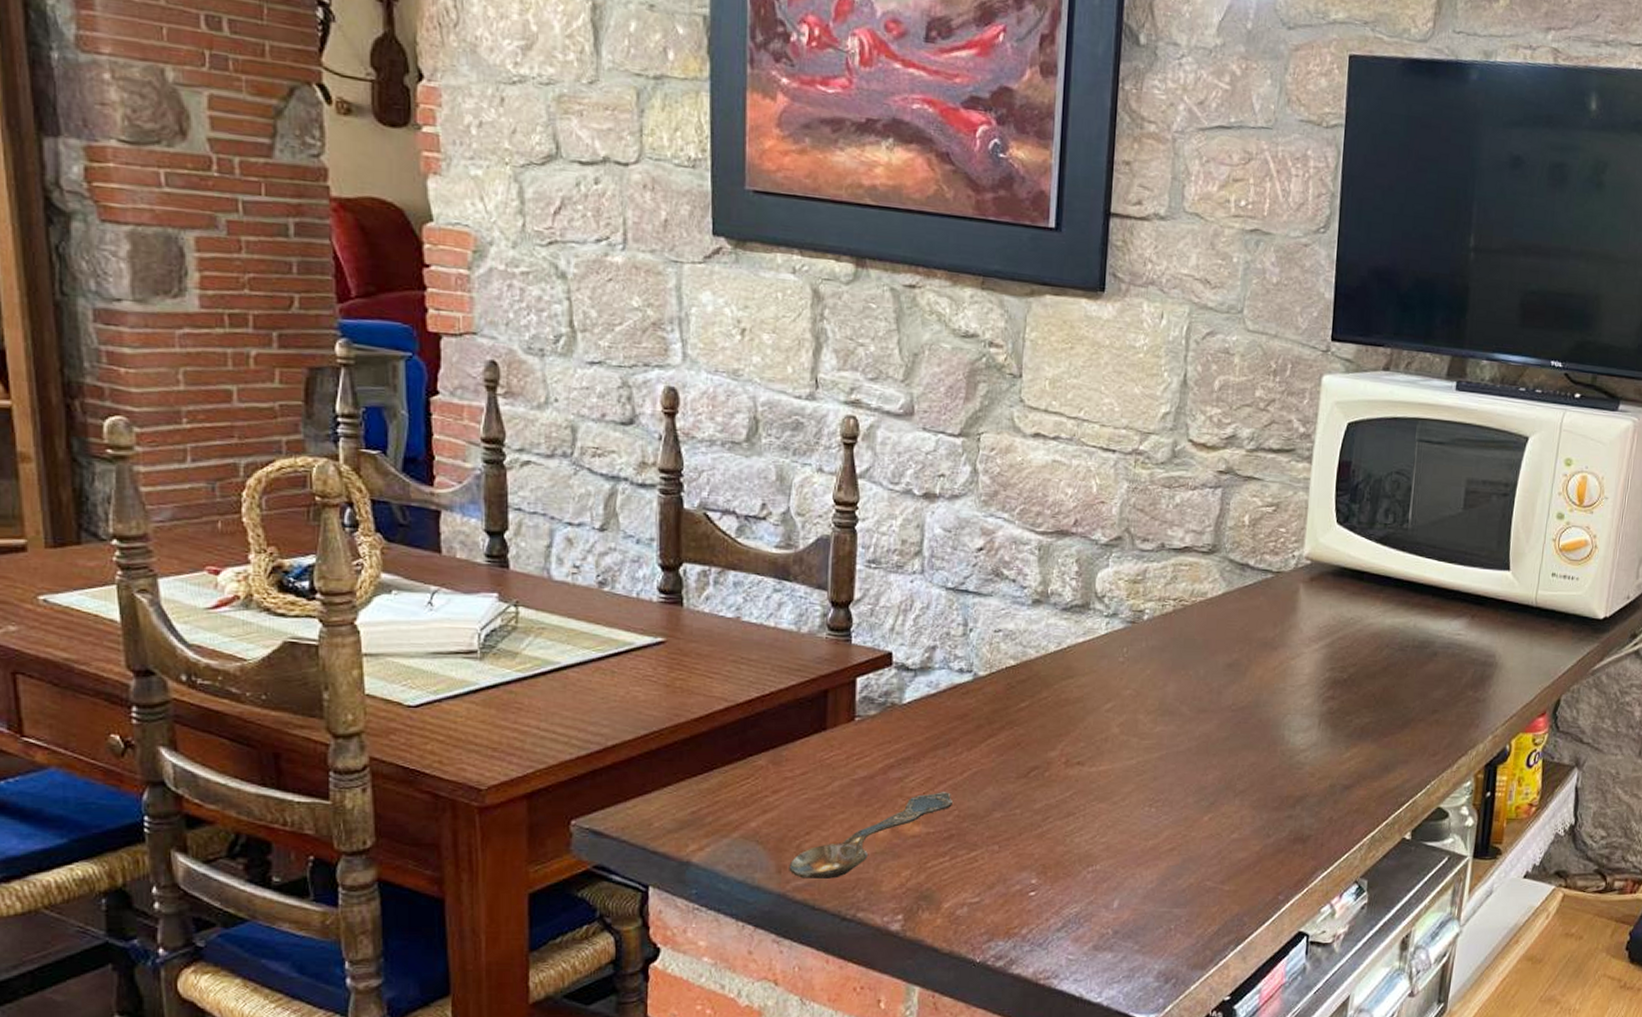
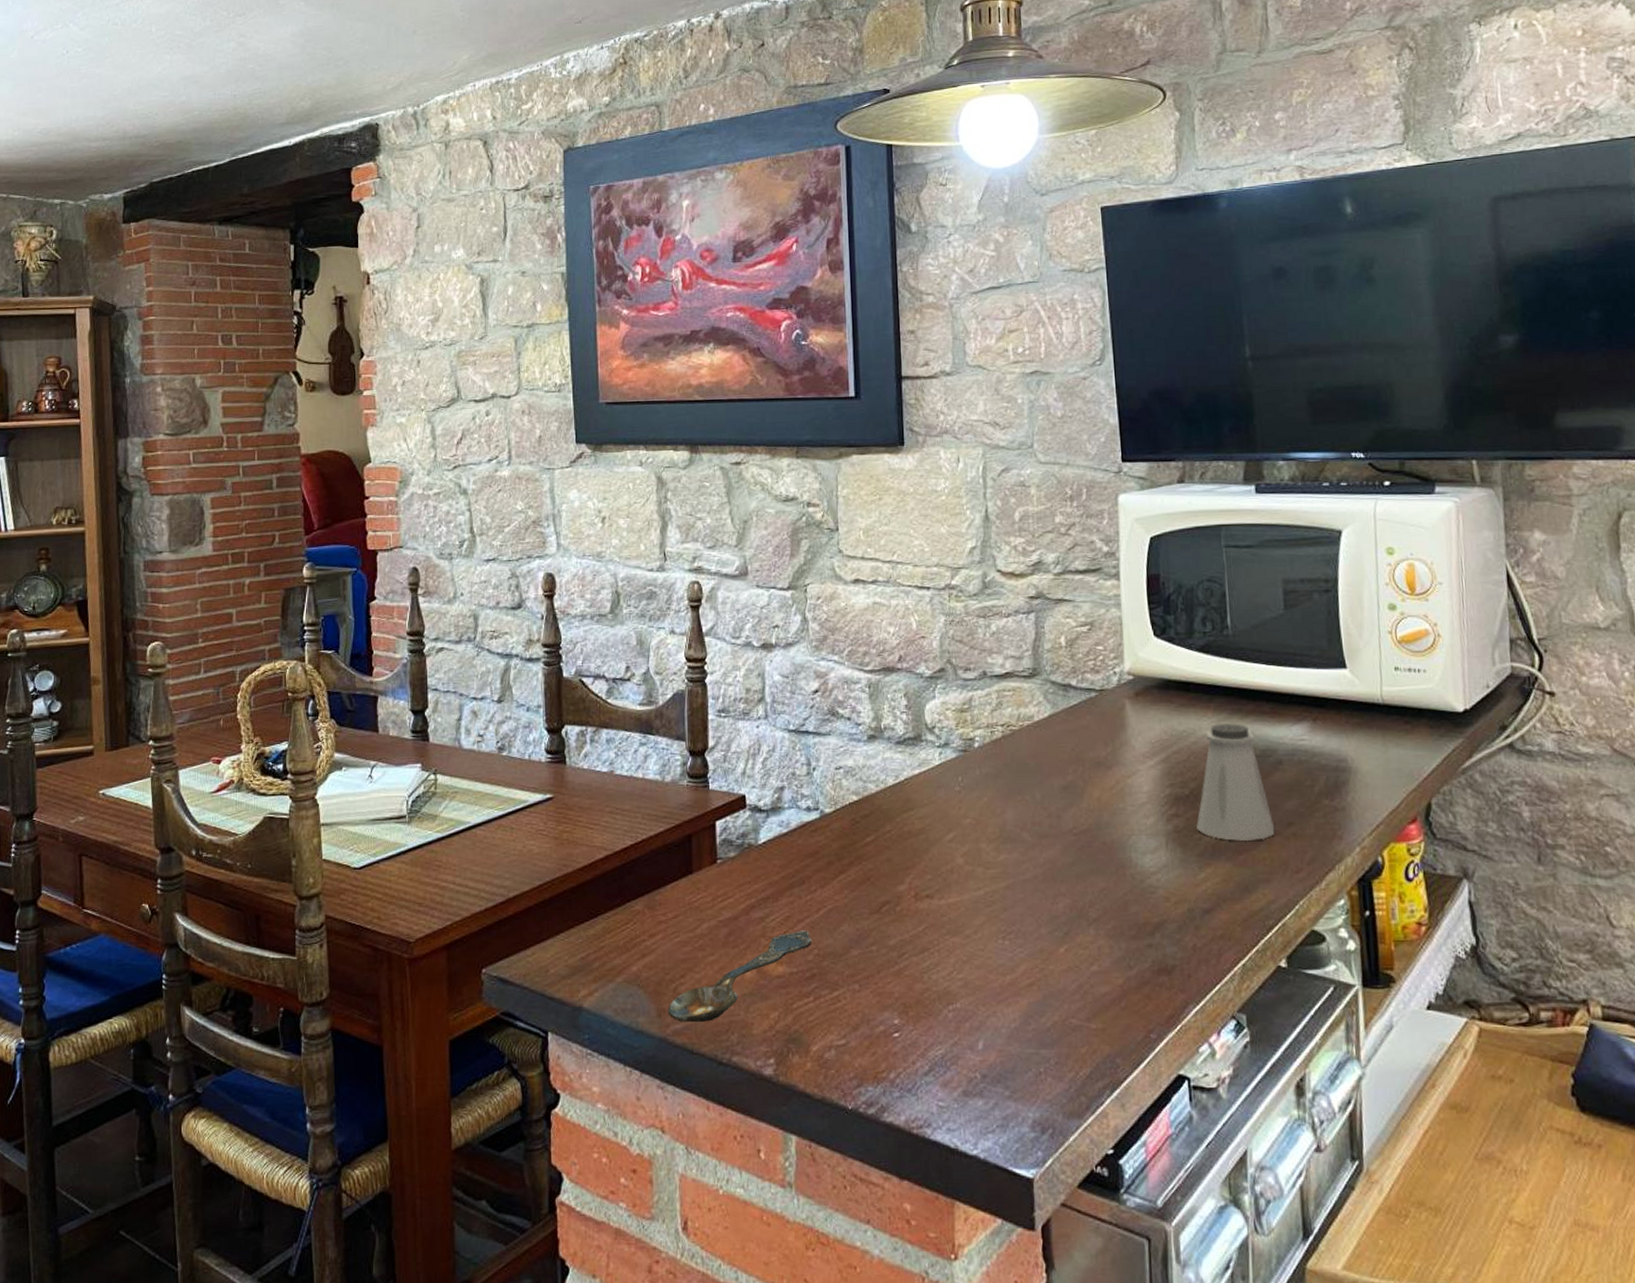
saltshaker: none [1349,613,1421,725] -> present [1196,722,1275,841]

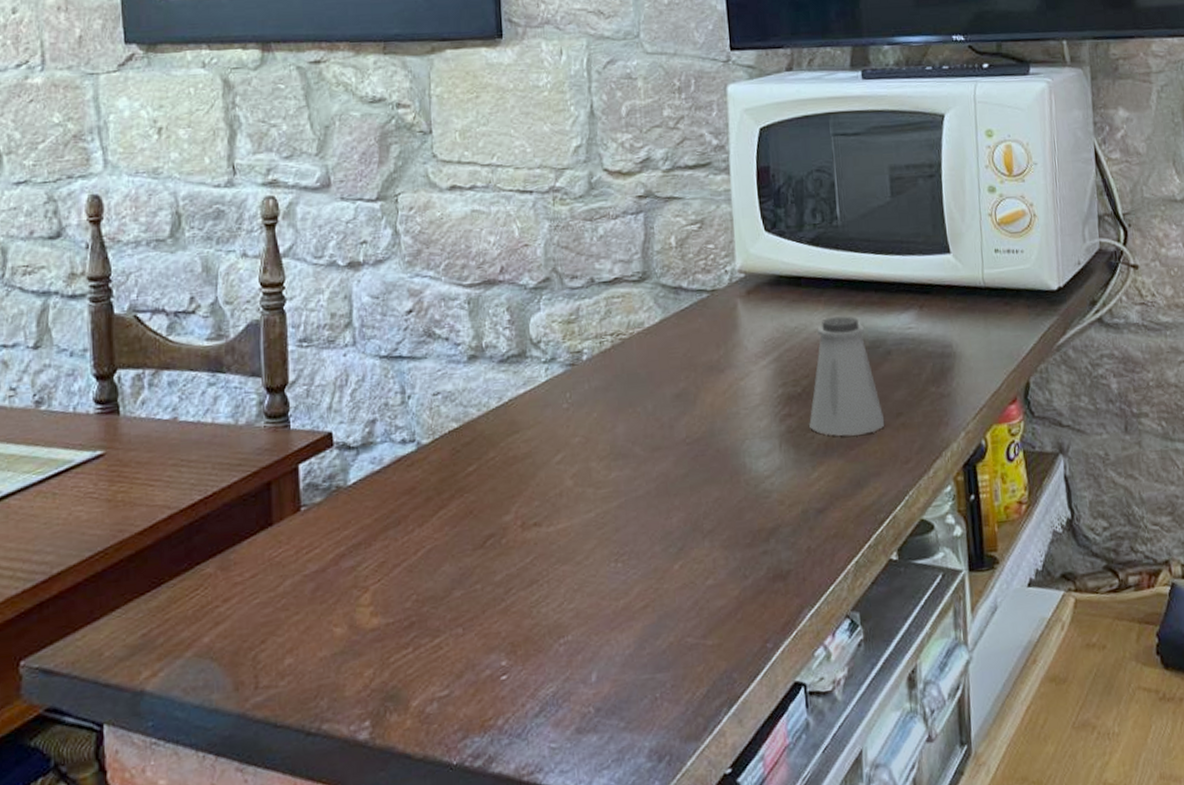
spoon: present [668,930,813,1022] -> none [246,575,411,694]

